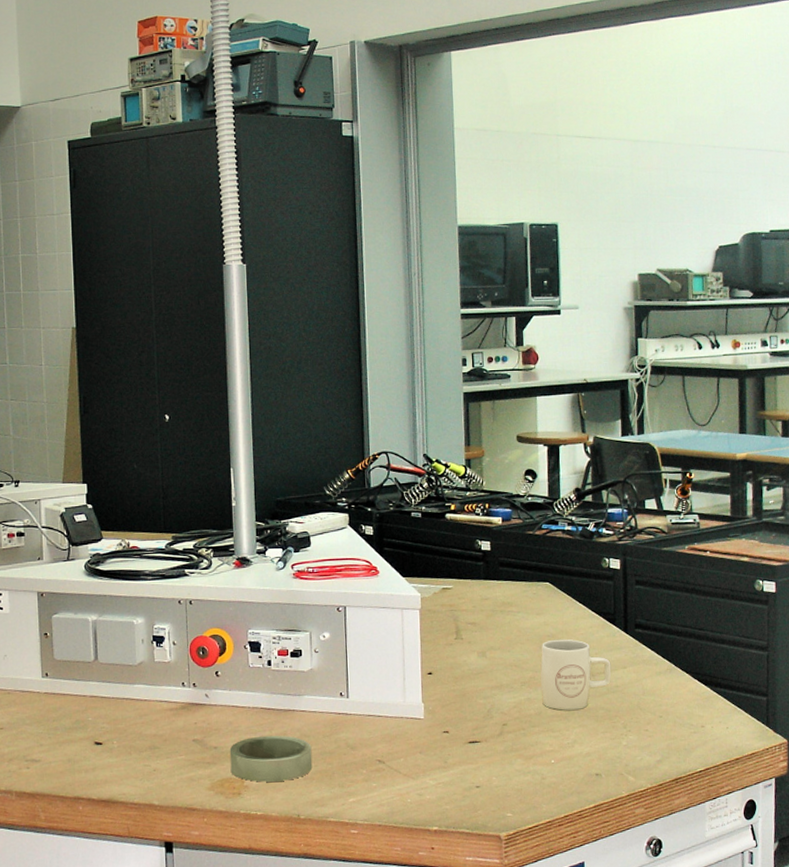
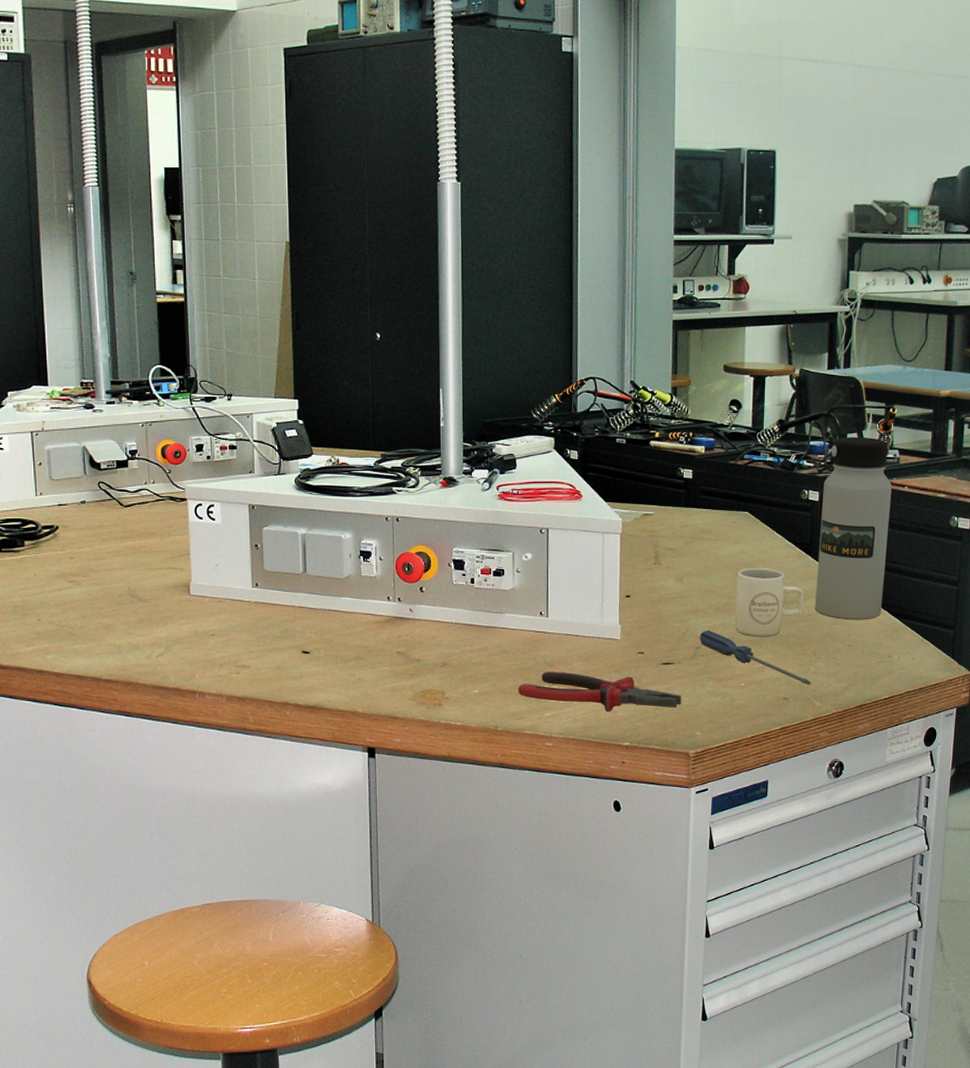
adhesive tape: present [229,735,313,782] -> none [432,650,511,694]
pliers: none [320,754,490,795] -> present [518,671,681,712]
screwdriver: none [505,706,623,760] -> present [699,630,811,685]
water bottle: none [622,502,694,691] -> present [815,436,893,621]

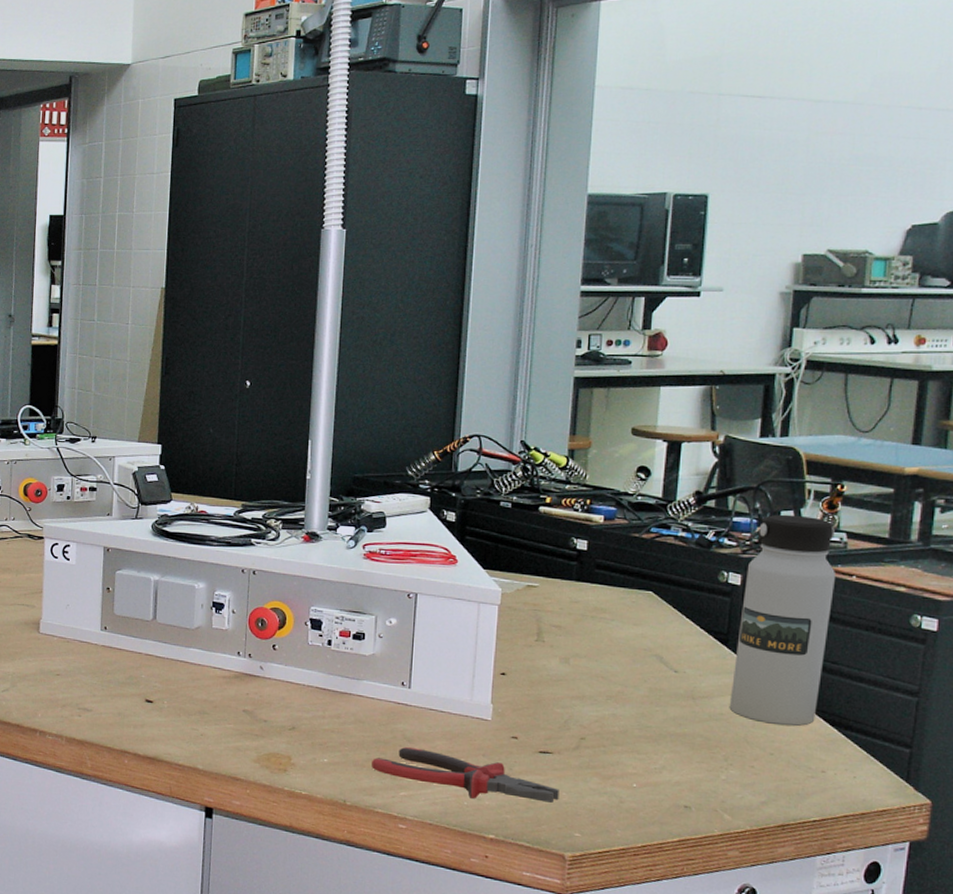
screwdriver: present [699,630,811,685] -> none [585,720,720,795]
mug: present [734,567,804,637] -> none [629,654,717,735]

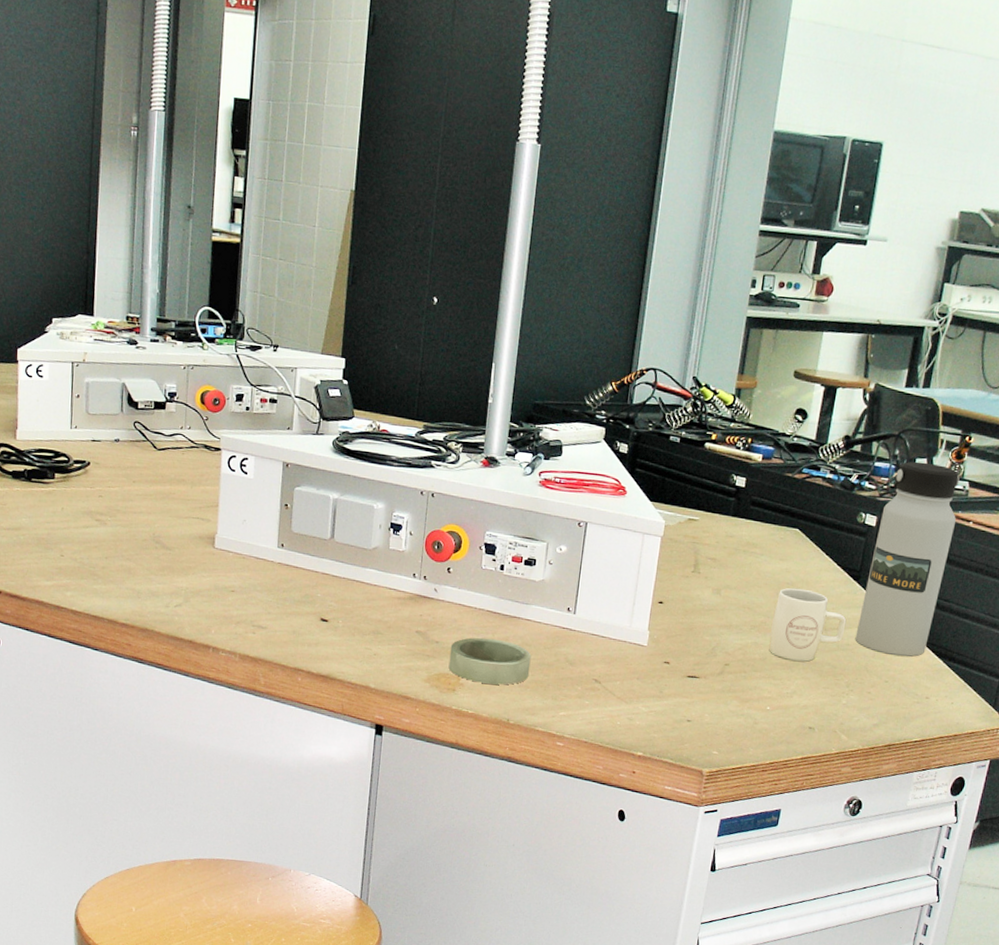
adhesive tape: none [278,715,366,764] -> present [448,637,532,685]
pliers: present [372,747,559,804] -> none [535,670,703,724]
mug: none [629,654,717,735] -> present [769,587,847,663]

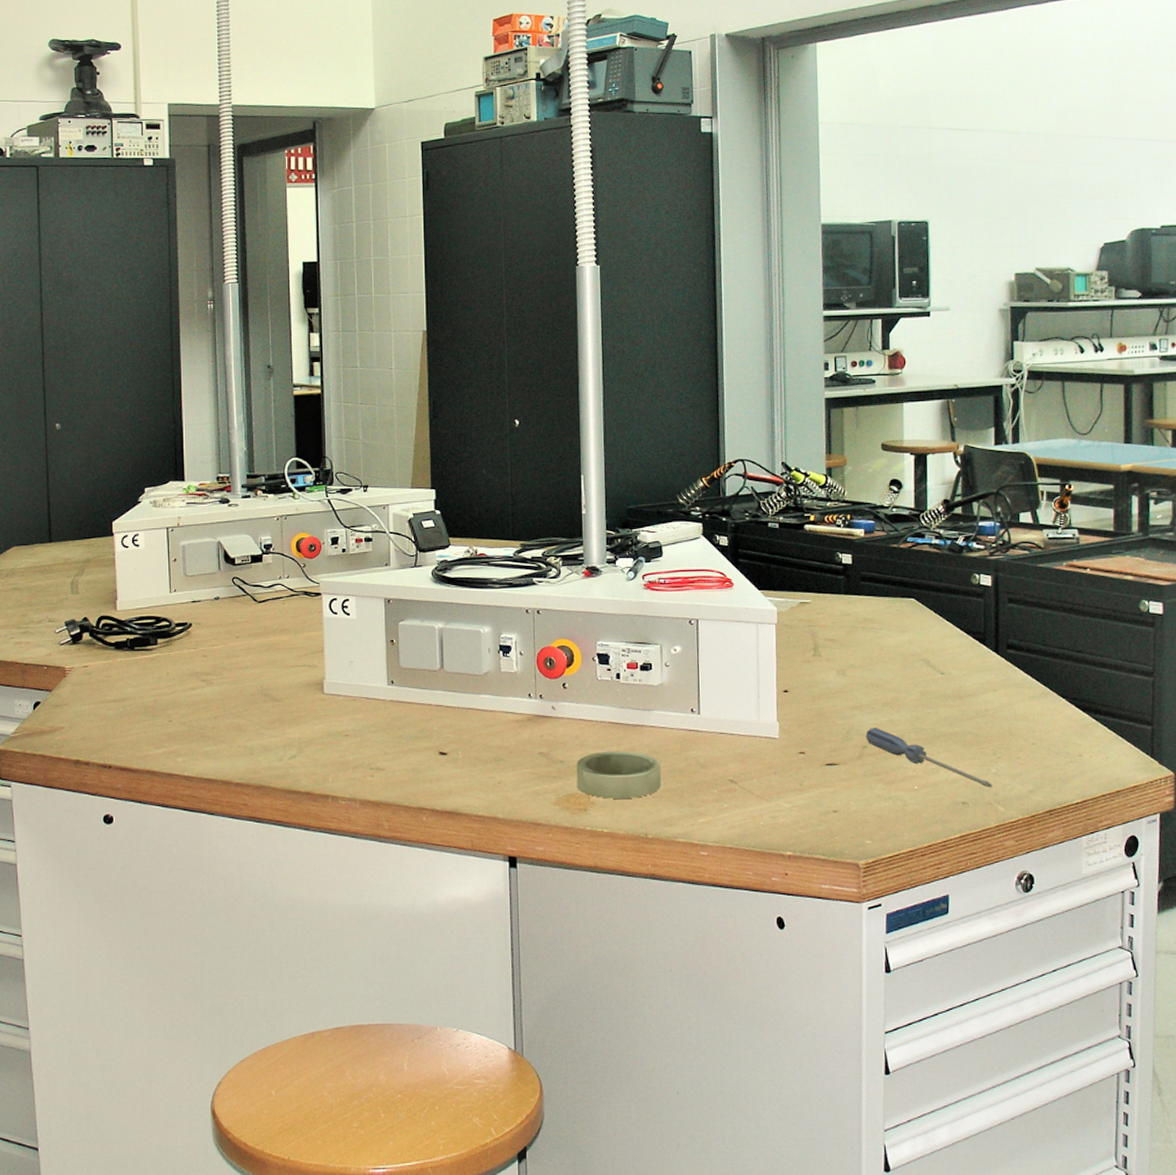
screwdriver: none [729,647,840,717] -> present [865,728,992,788]
mug: present [769,587,847,663] -> none [903,658,981,735]
water bottle: present [855,461,960,657] -> none [992,515,1073,716]

